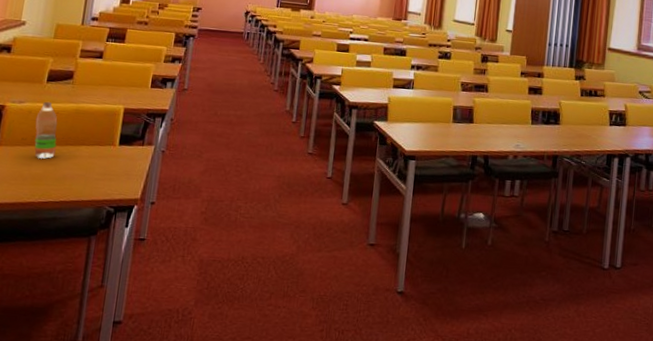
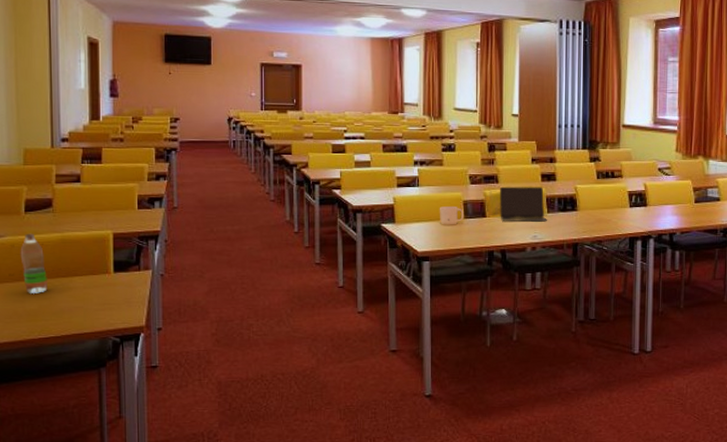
mug: none [429,109,453,129] -> present [439,206,464,227]
laptop: none [486,96,530,133] -> present [500,186,547,223]

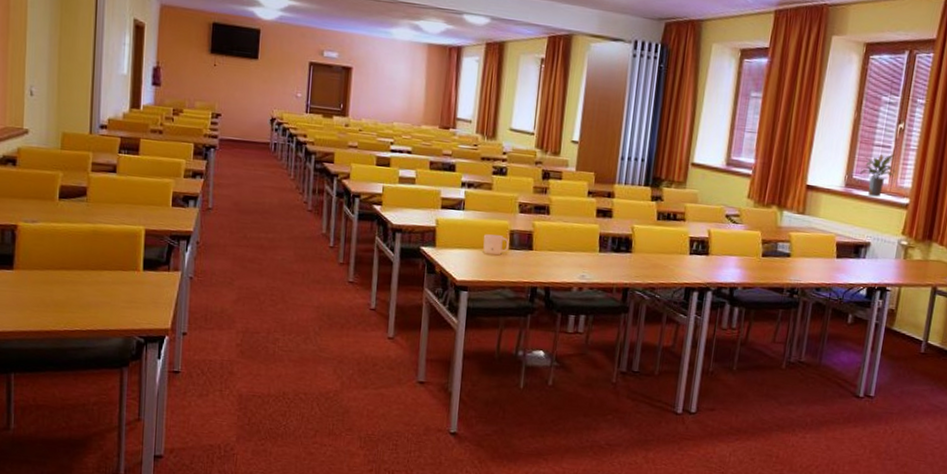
bottle: present [20,234,48,293] -> none [51,221,77,284]
laptop: present [500,186,547,223] -> none [547,218,598,262]

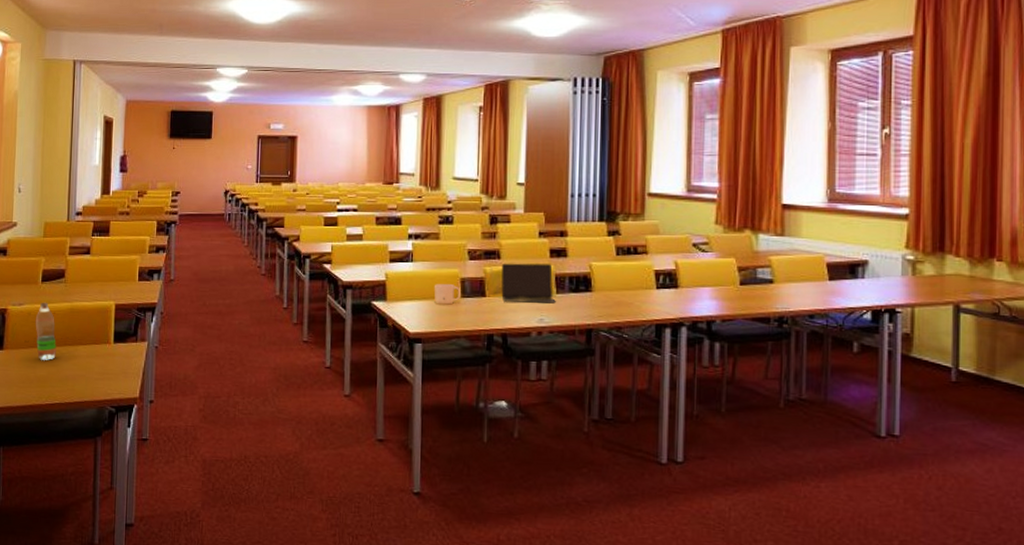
bottle: none [51,221,77,284] -> present [35,303,57,360]
laptop: none [547,218,598,262] -> present [501,263,556,304]
potted plant: present [860,153,896,197] -> none [844,161,886,210]

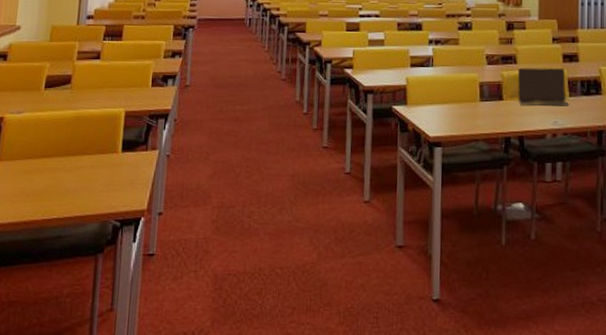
bottle: present [35,303,57,360] -> none [34,110,58,172]
mug: present [433,284,461,306] -> none [453,88,479,110]

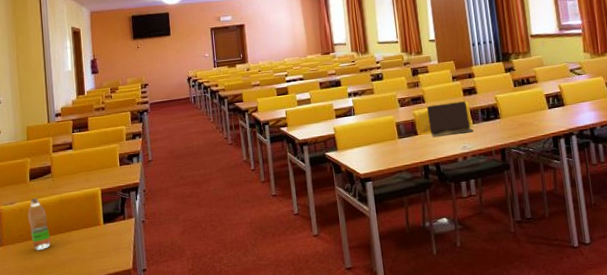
bottle: none [34,110,58,172] -> present [27,198,51,250]

